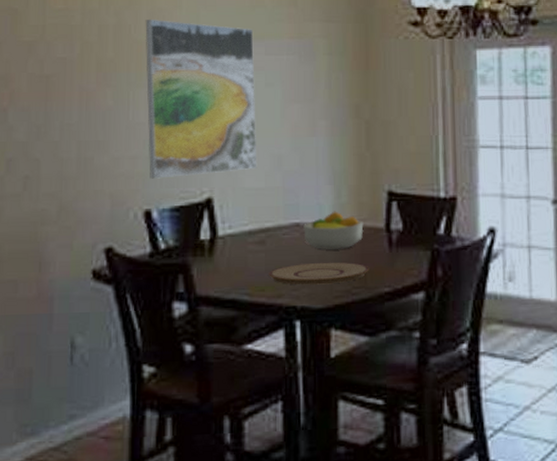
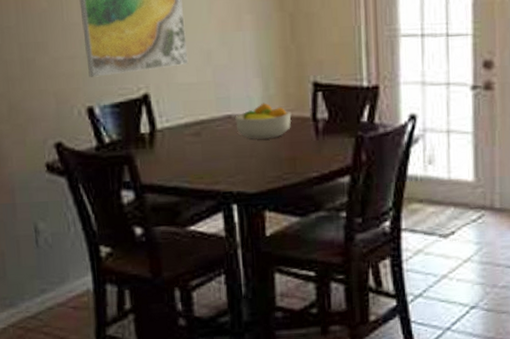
plate: present [269,262,369,285] -> none [206,150,298,173]

